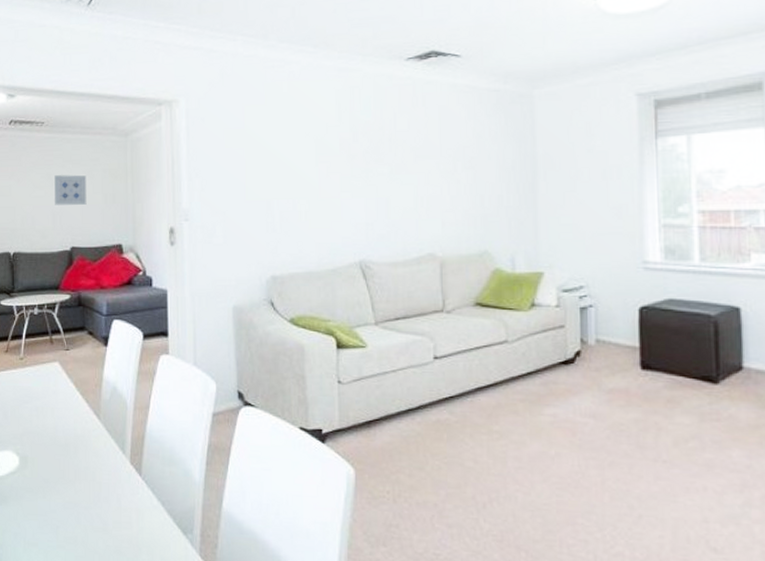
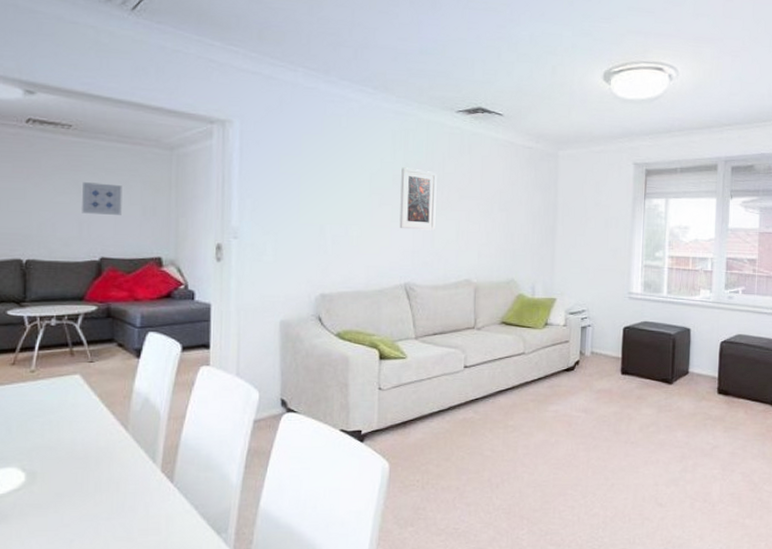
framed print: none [348,129,390,199] -> present [399,167,437,231]

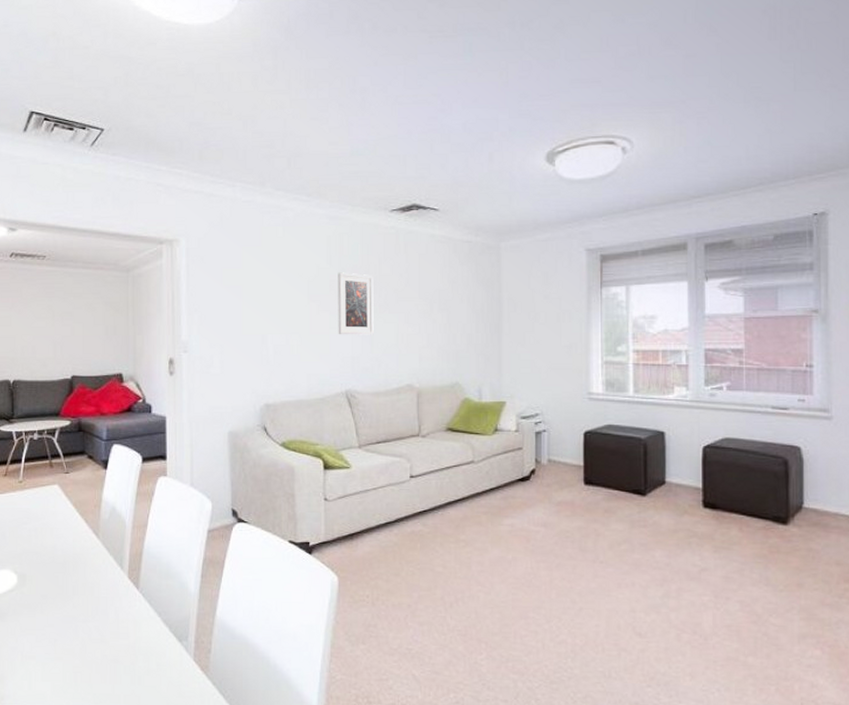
wall art: present [82,182,123,215] -> none [56,307,88,336]

